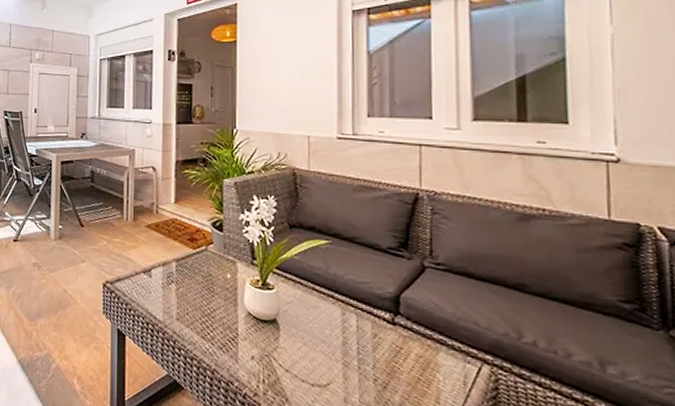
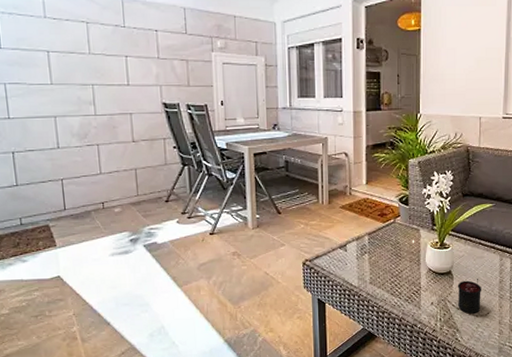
candle: none [285,334,319,382] -> present [457,279,482,314]

